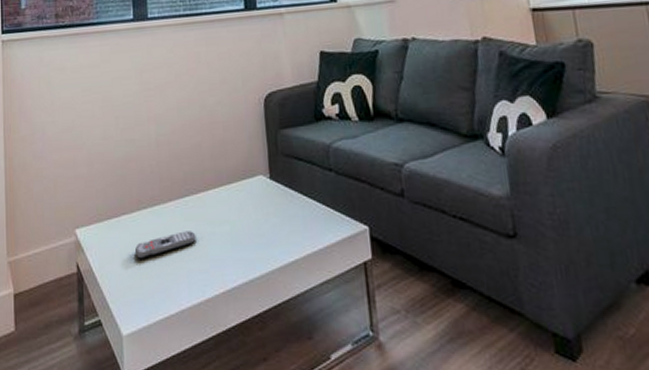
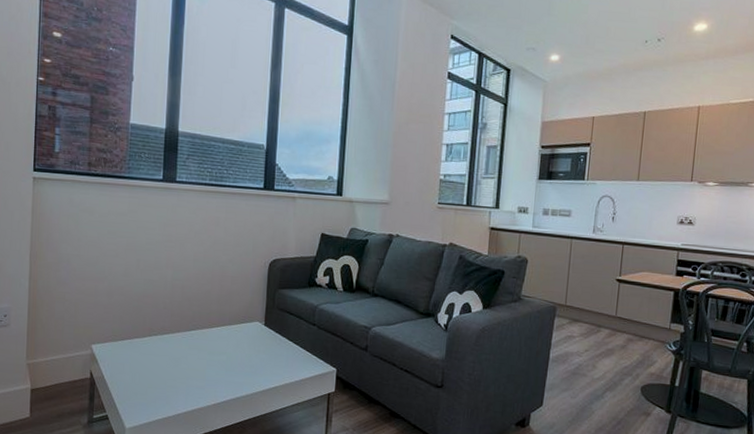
remote control: present [135,231,196,259] -> none [144,356,197,374]

